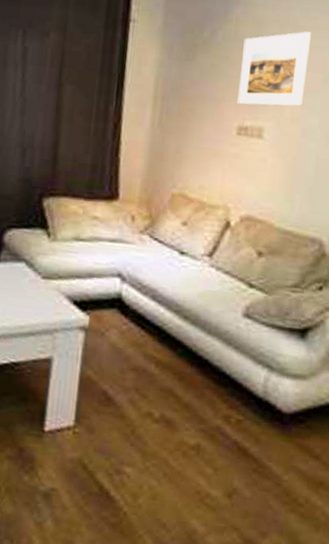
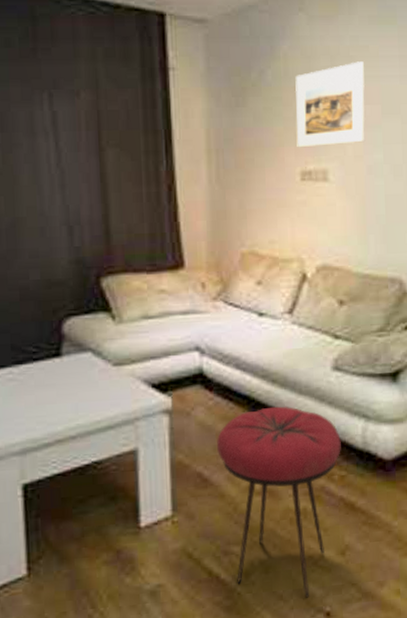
stool: none [123,341,243,532] -> present [216,406,341,598]

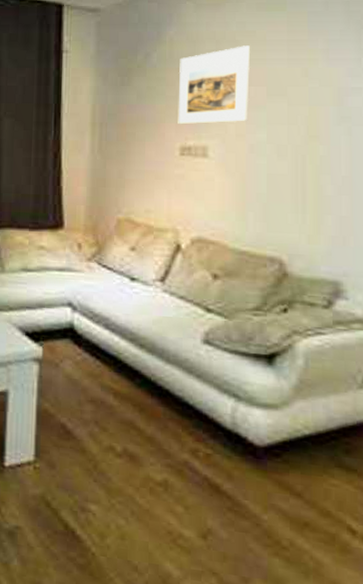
stool: present [216,406,341,598] -> none [81,371,208,576]

